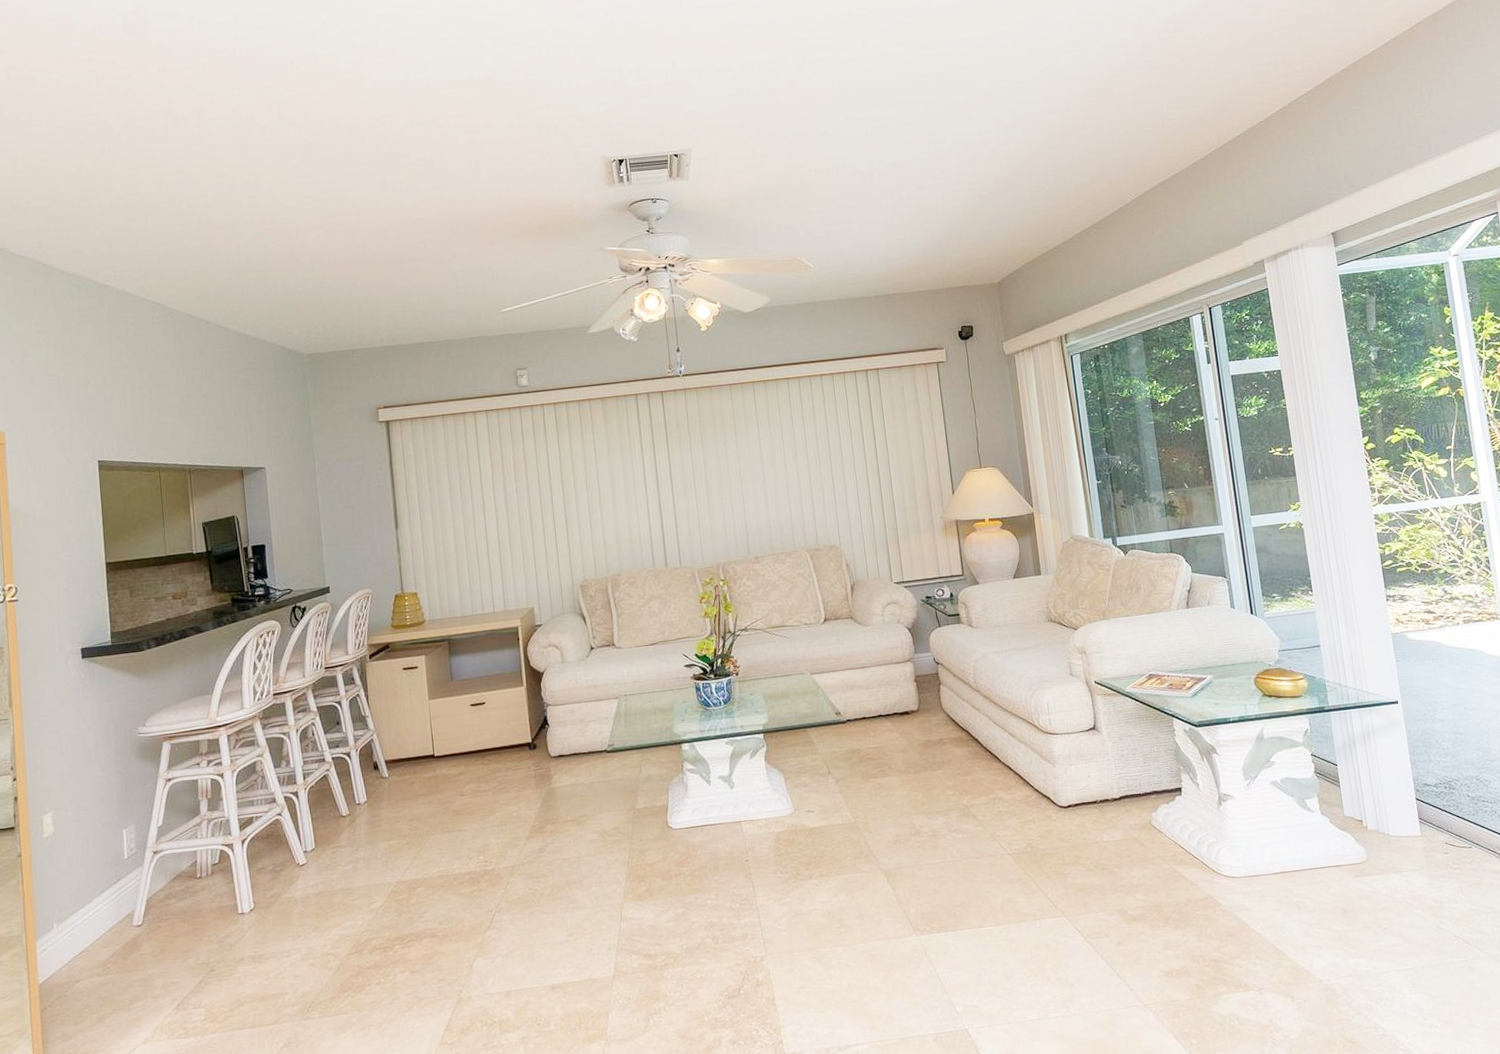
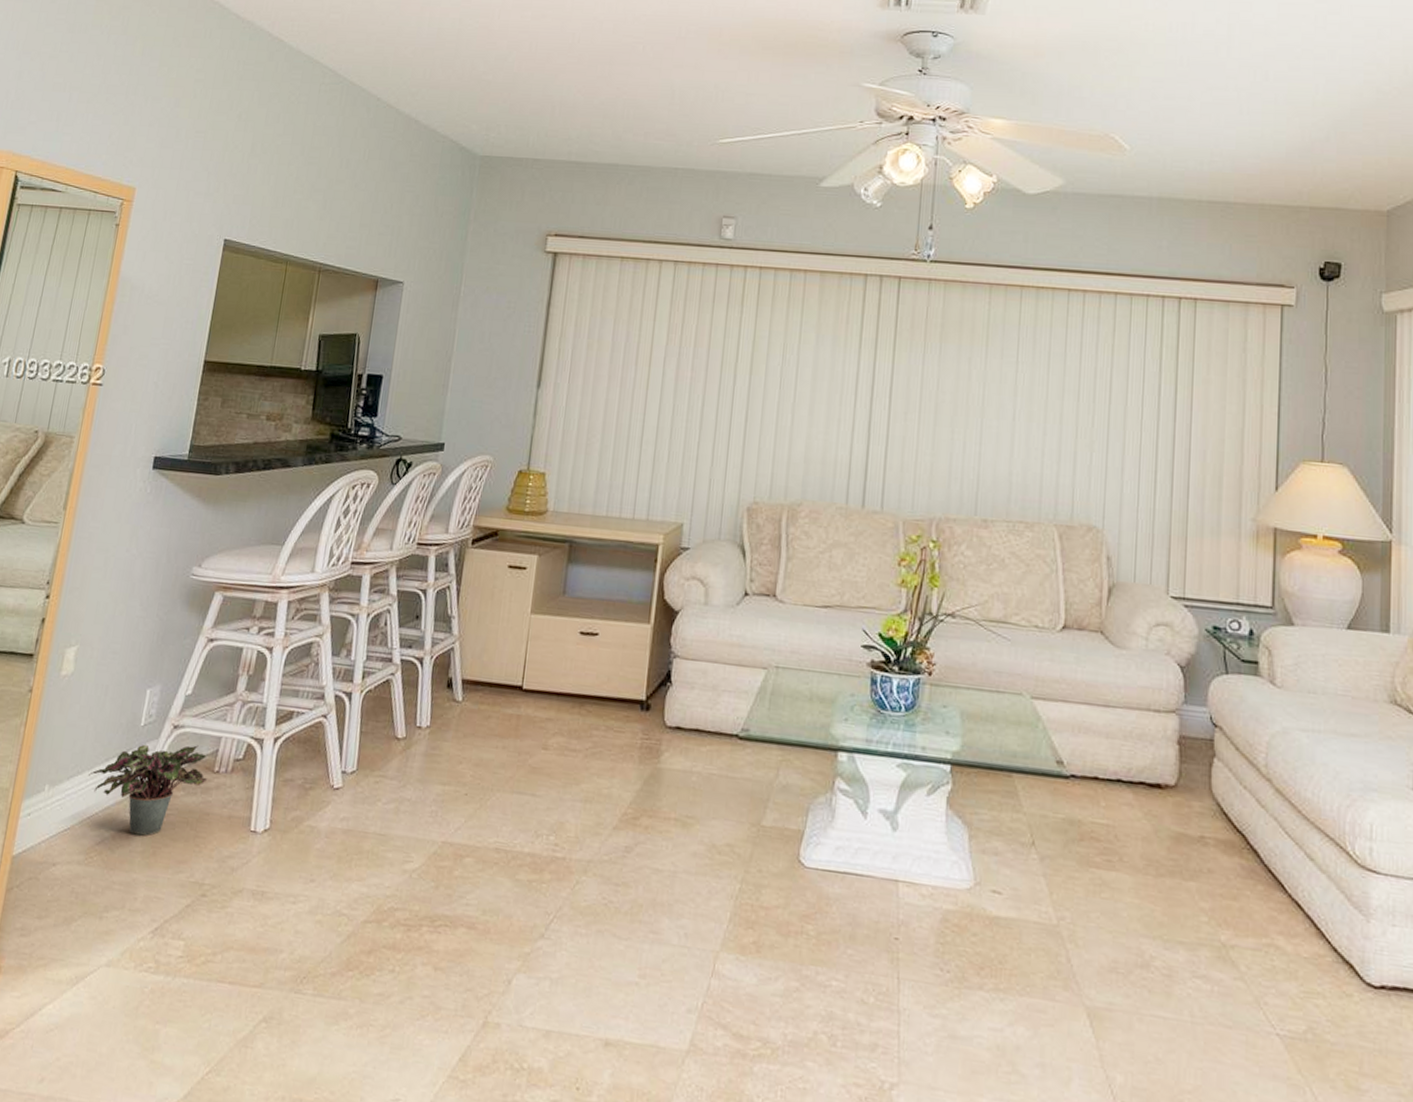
potted plant: none [89,862,192,942] -> present [89,744,208,836]

